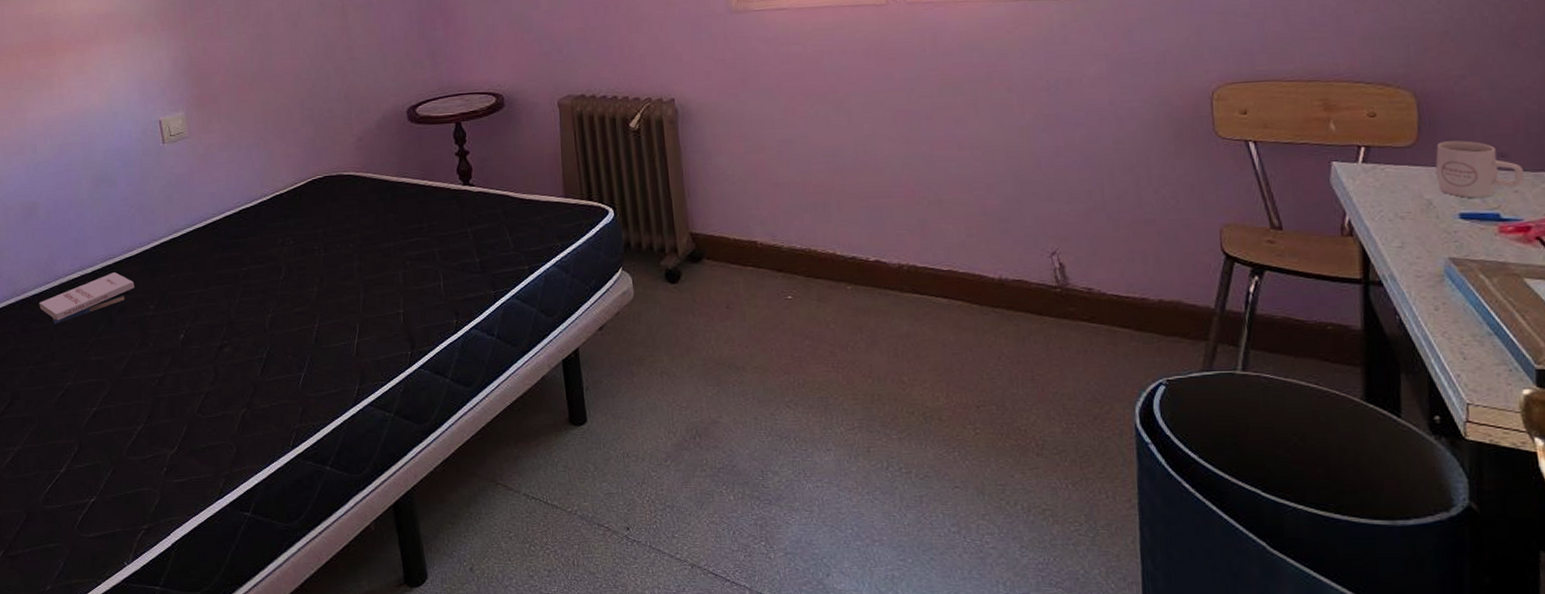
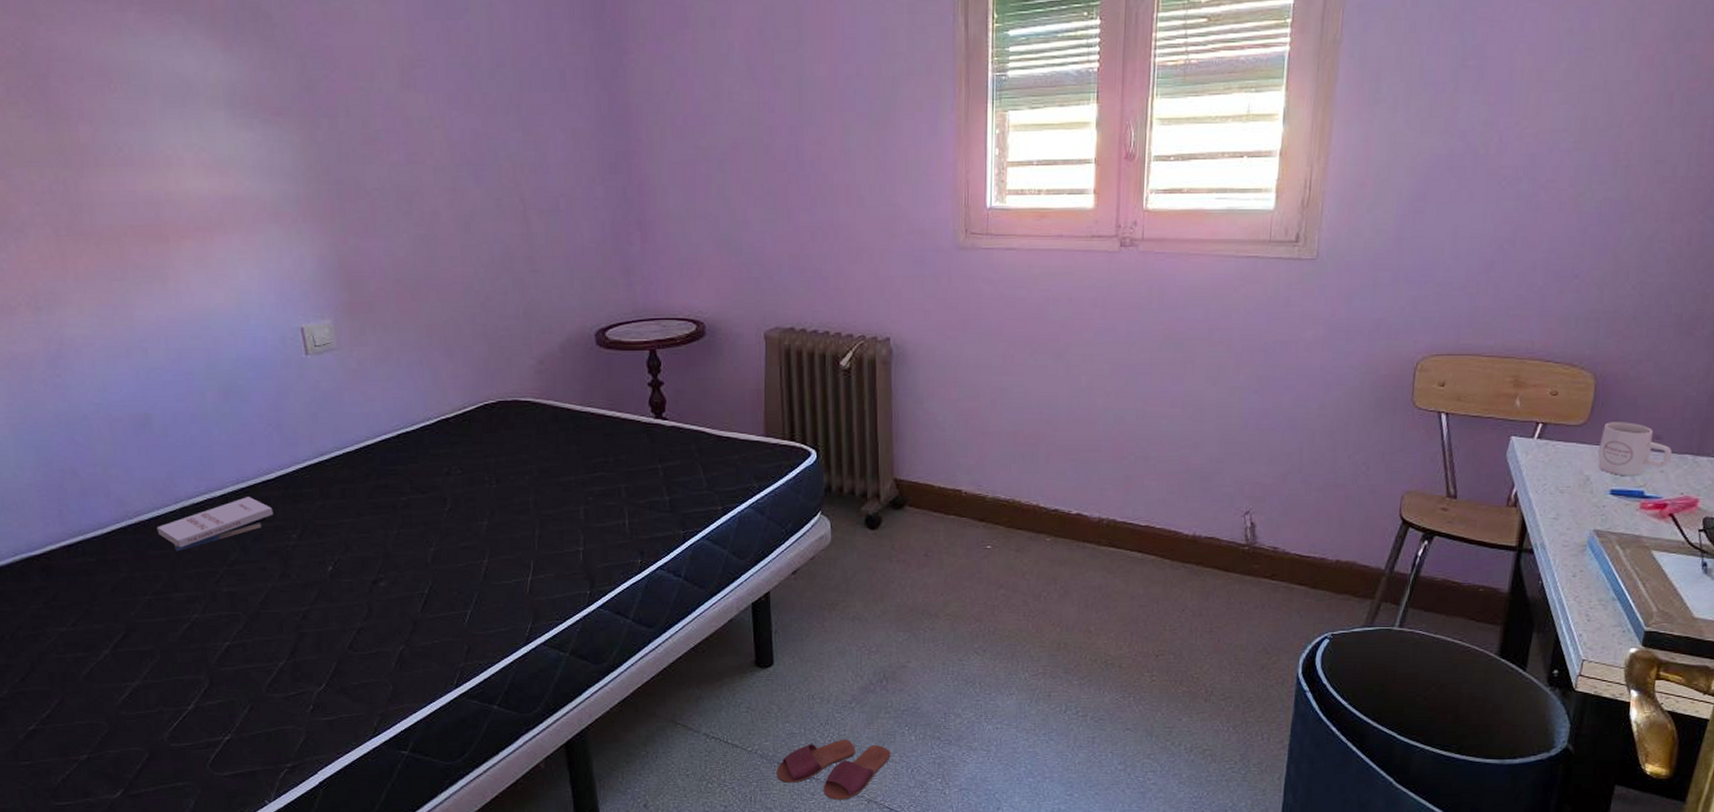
slippers: none [597,499,711,565] -> present [777,739,891,800]

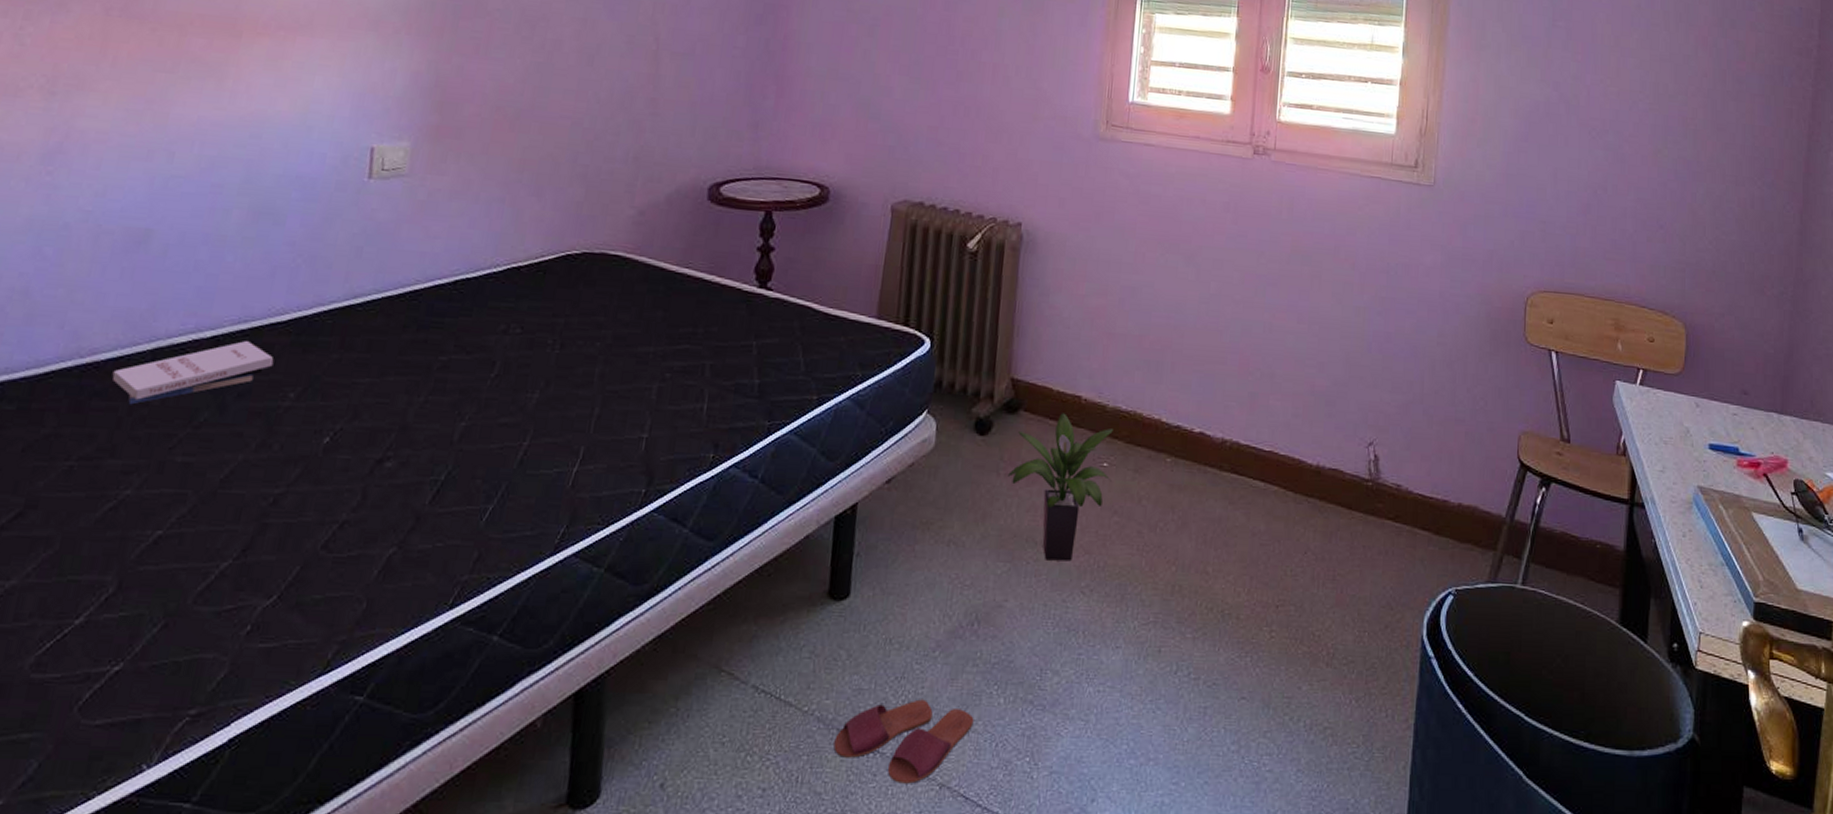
potted plant: none [900,506,996,628] -> present [1008,413,1113,562]
mug: present [1597,422,1672,477] -> none [1695,373,1759,432]

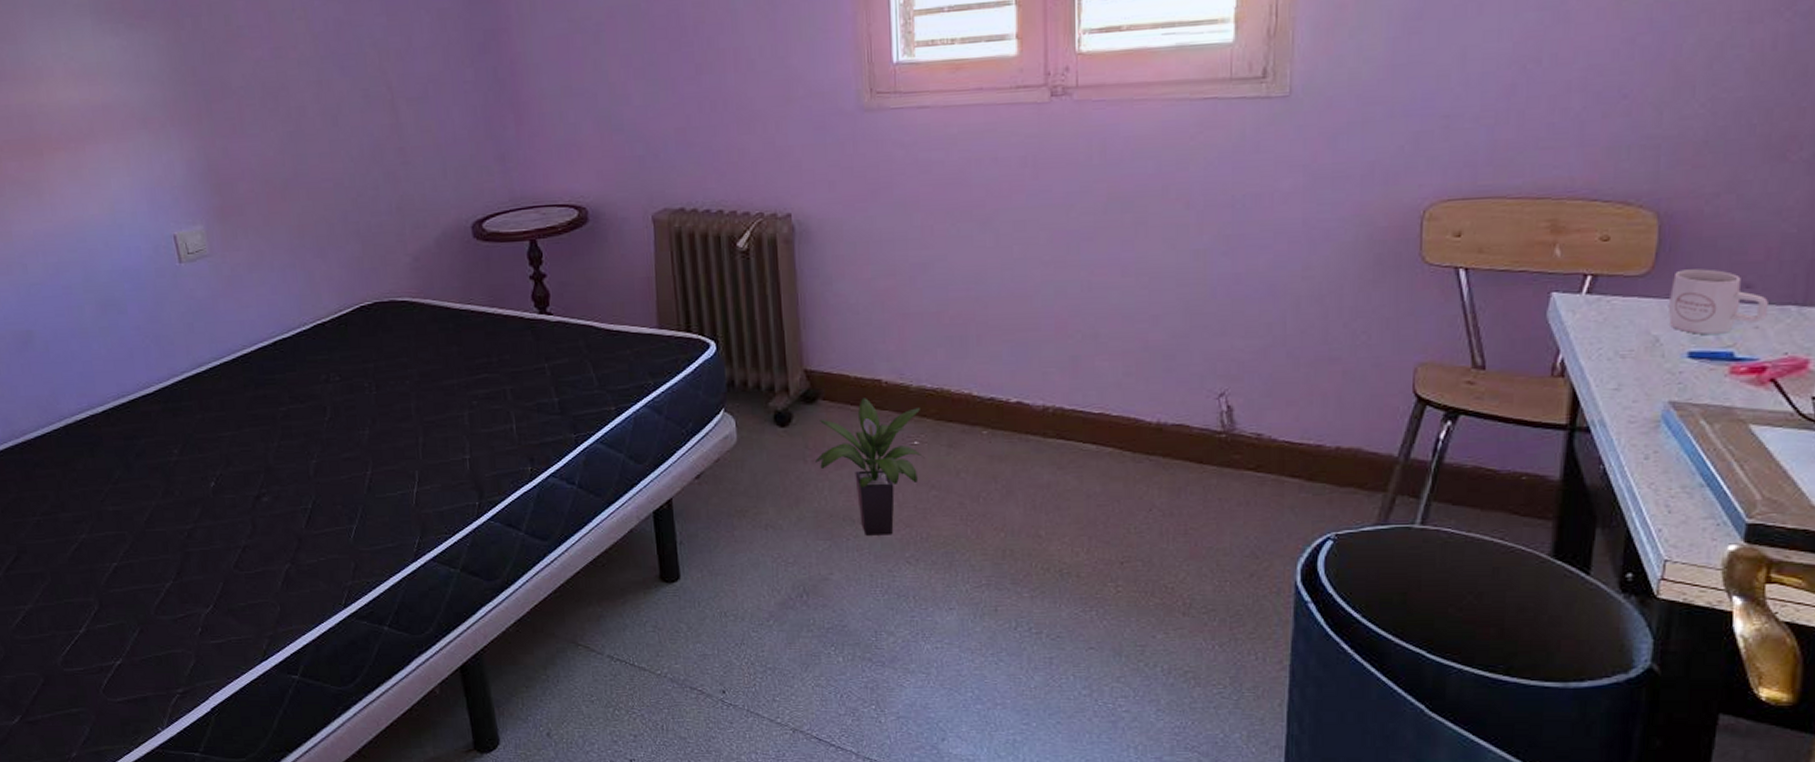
books: present [112,341,274,405] -> none [42,412,155,471]
slippers: present [833,699,974,784] -> none [689,661,817,729]
mug: none [1695,373,1759,432] -> present [1669,269,1768,336]

